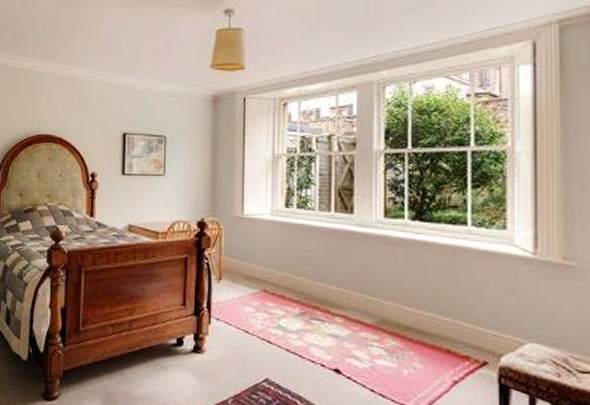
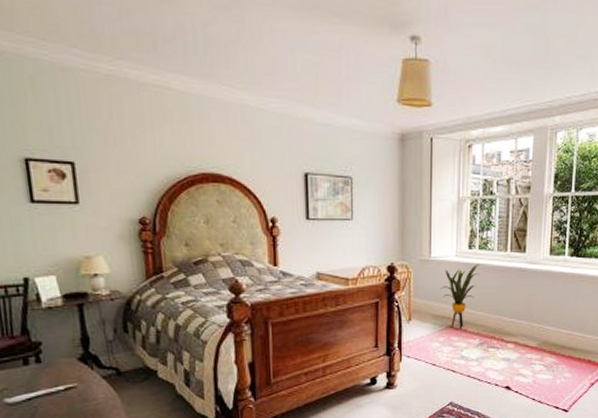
house plant: none [254,223,299,295] -> present [440,264,480,329]

